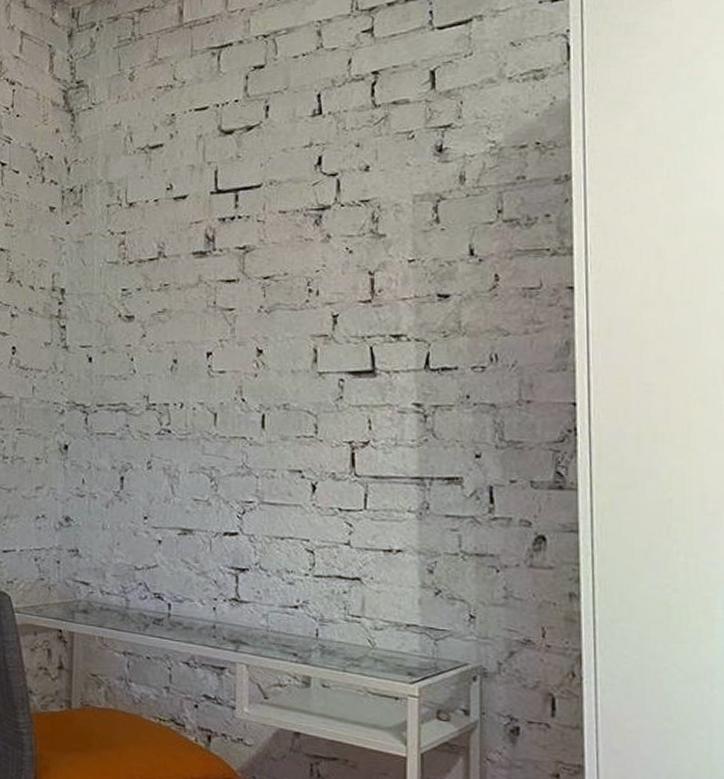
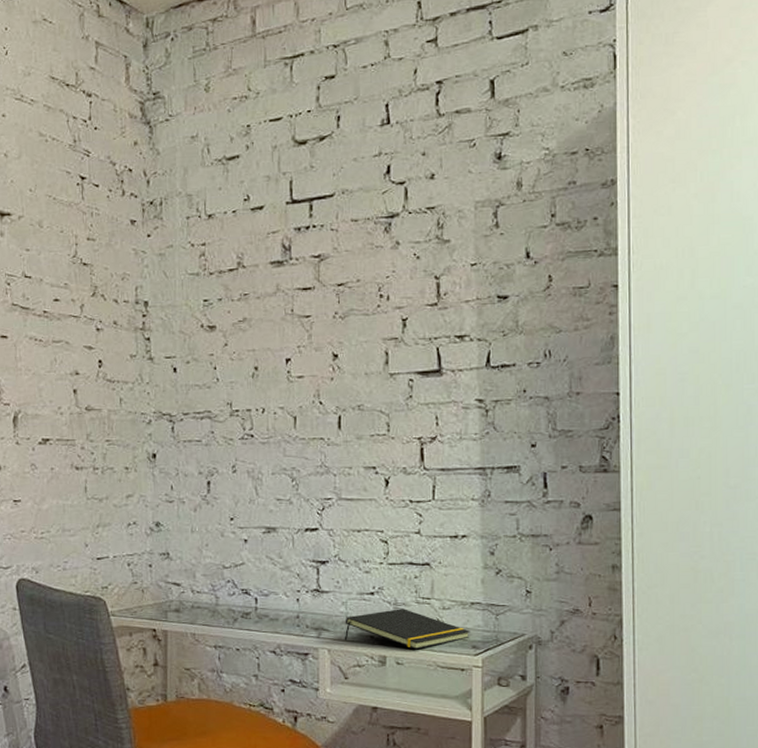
notepad: none [264,625,405,673] -> present [344,609,470,650]

